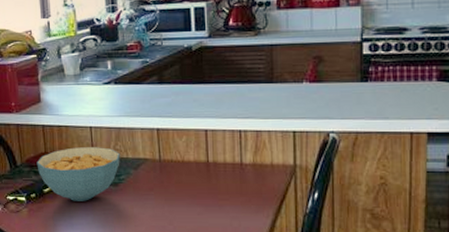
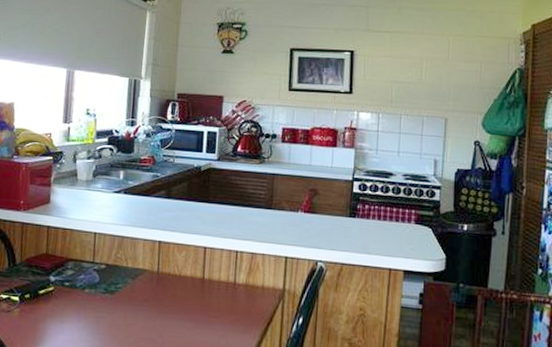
cereal bowl: present [36,147,120,201] -> none [36,251,120,307]

